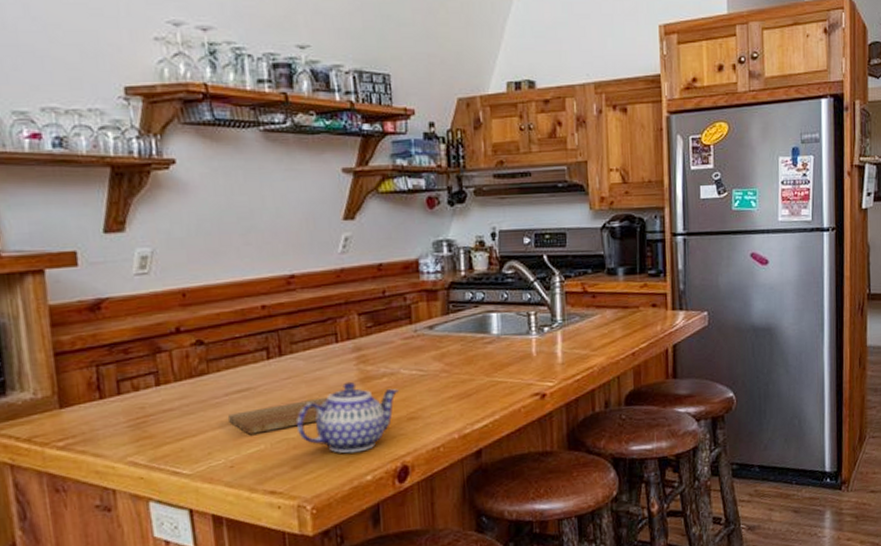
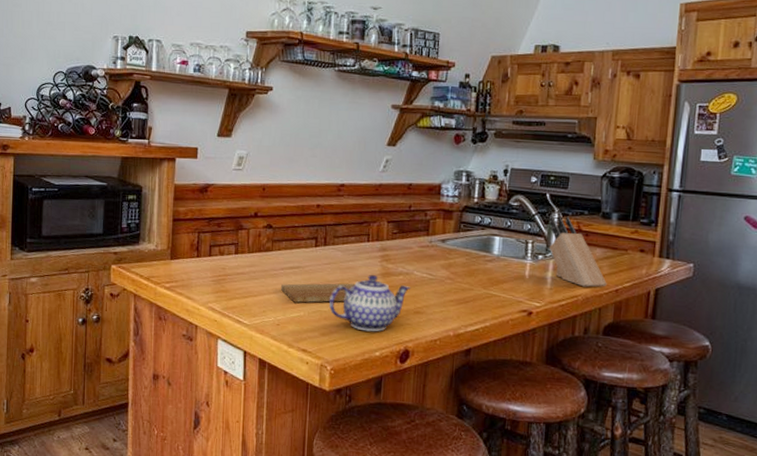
knife block: none [550,277,622,356] -> present [549,216,607,288]

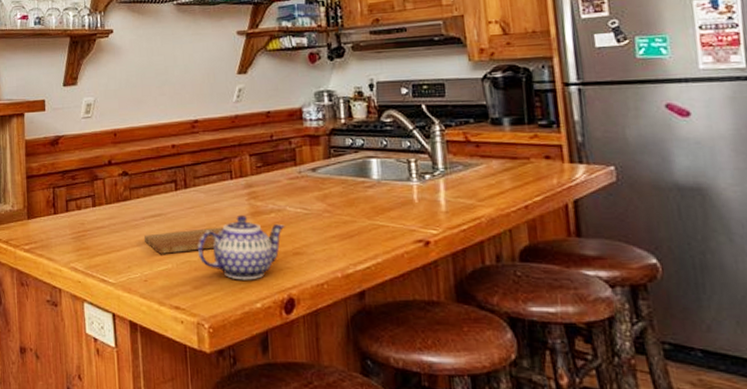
knife block: present [549,216,607,288] -> none [430,127,513,207]

